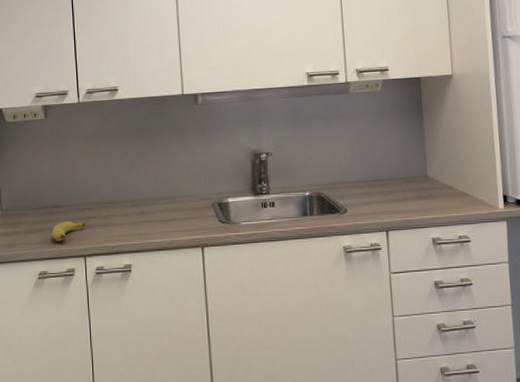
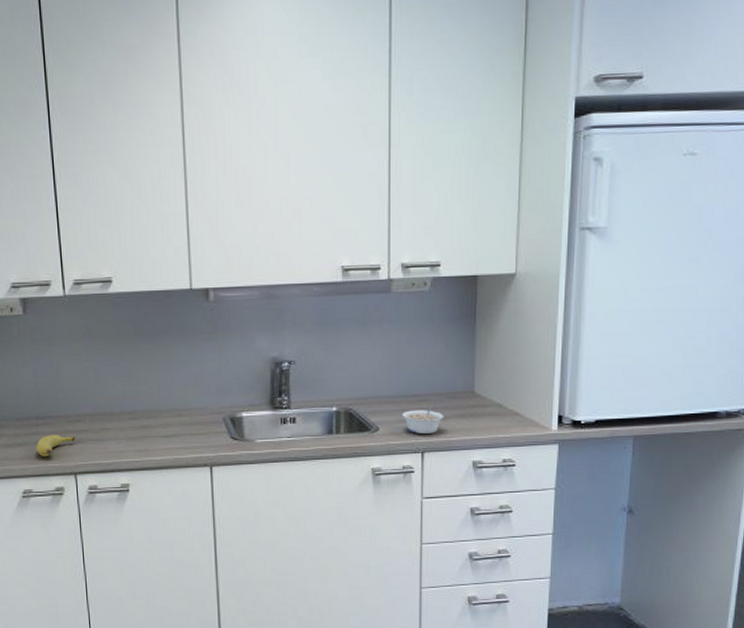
legume: none [367,189,404,214] -> present [402,406,445,434]

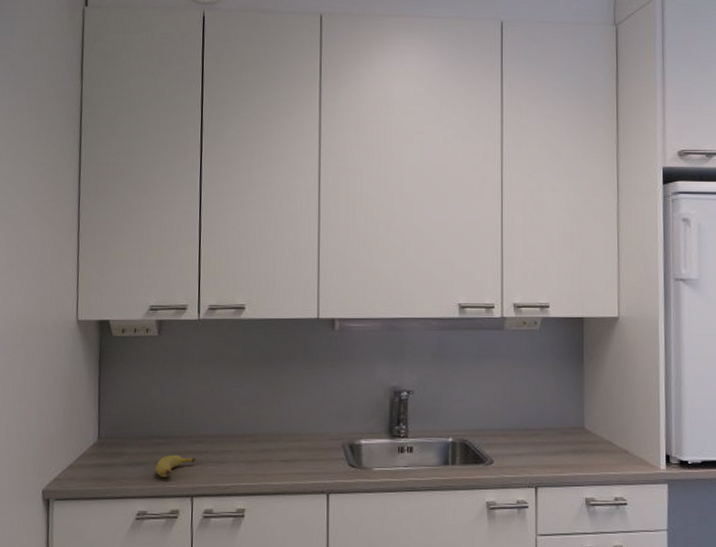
legume: present [402,406,445,434] -> none [516,440,557,468]

